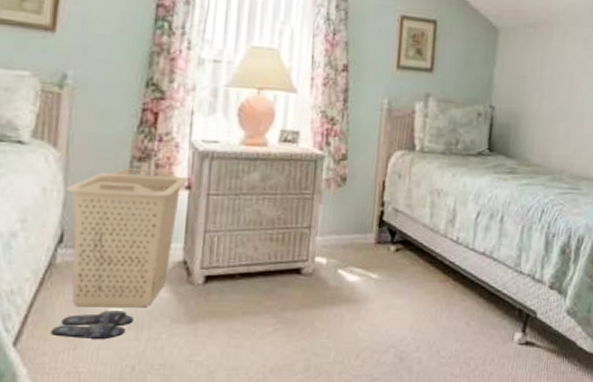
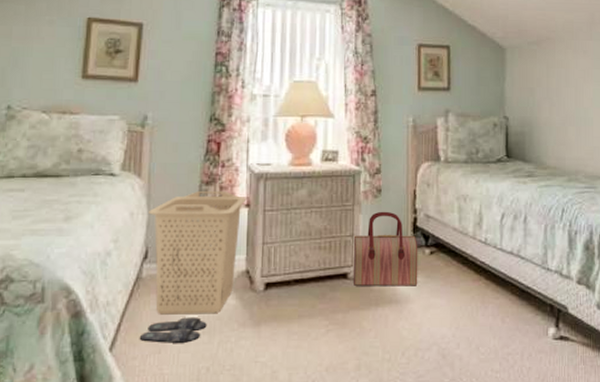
handbag: none [307,202,383,285] -> present [353,211,418,286]

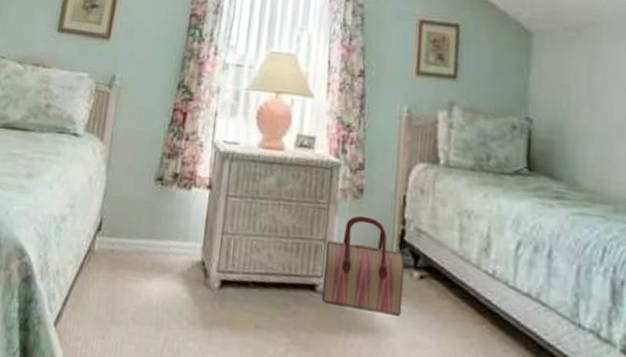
slippers: present [139,317,207,343] -> none [84,302,155,333]
laundry basket: present [149,191,247,315] -> none [104,164,209,306]

